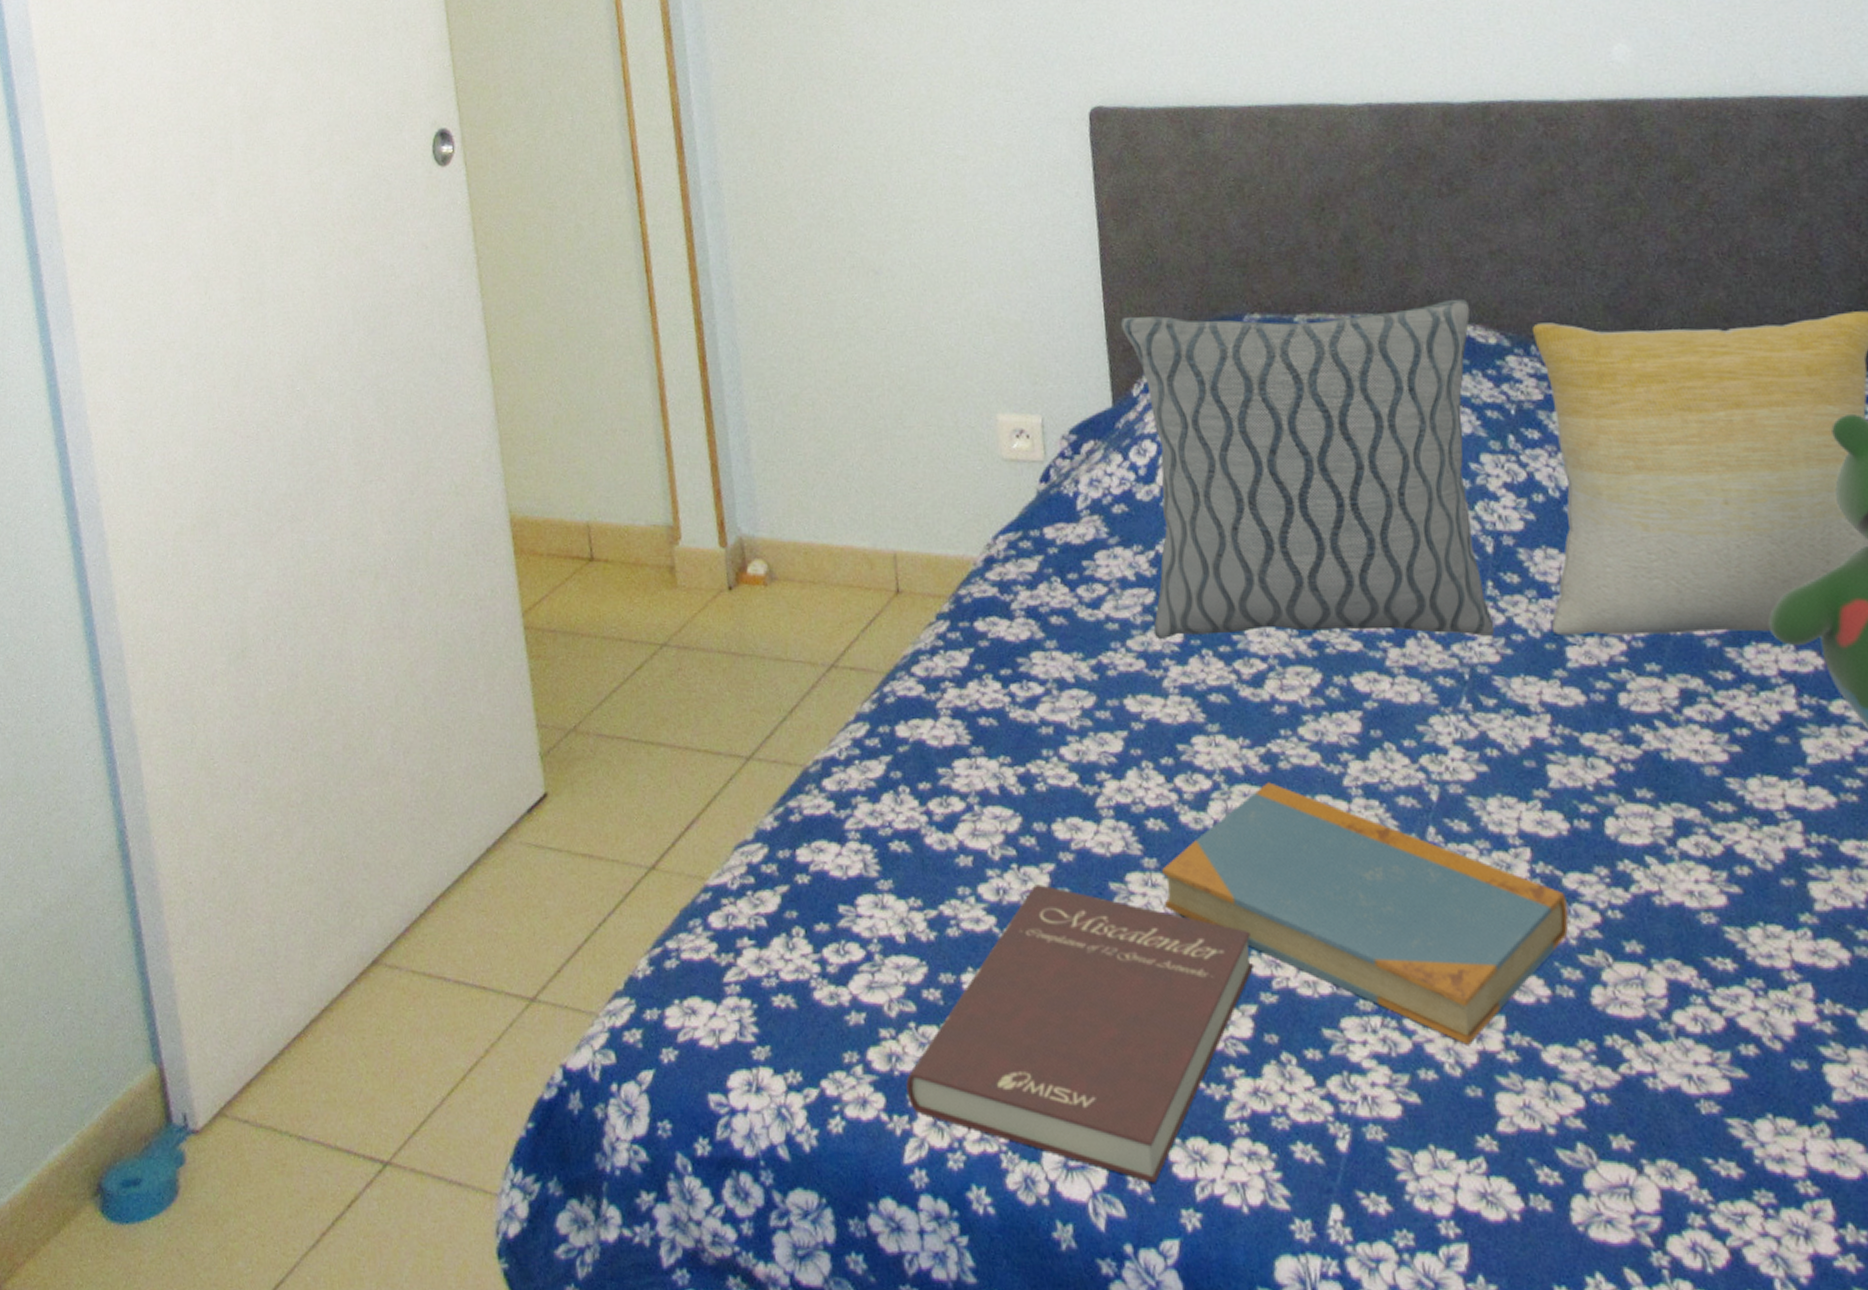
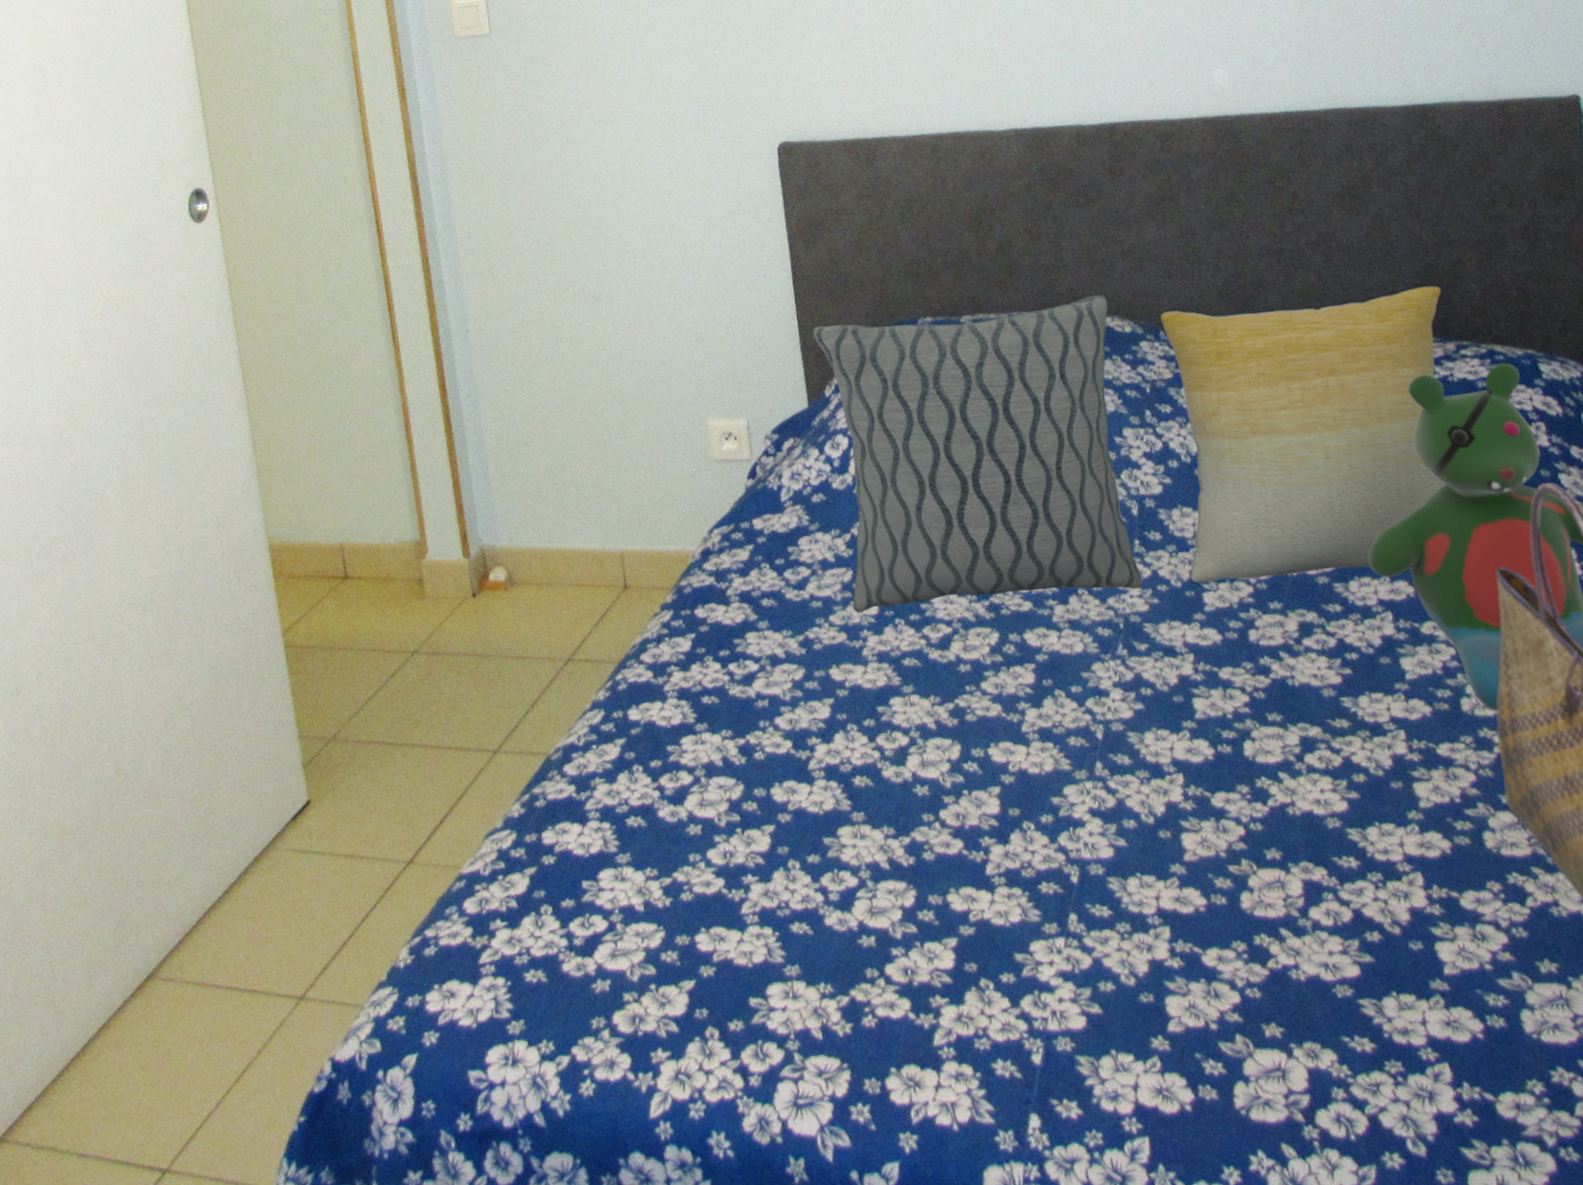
book: present [906,884,1253,1183] -> none [649,845,952,1112]
book: present [1162,782,1569,1045] -> none [869,734,1218,956]

